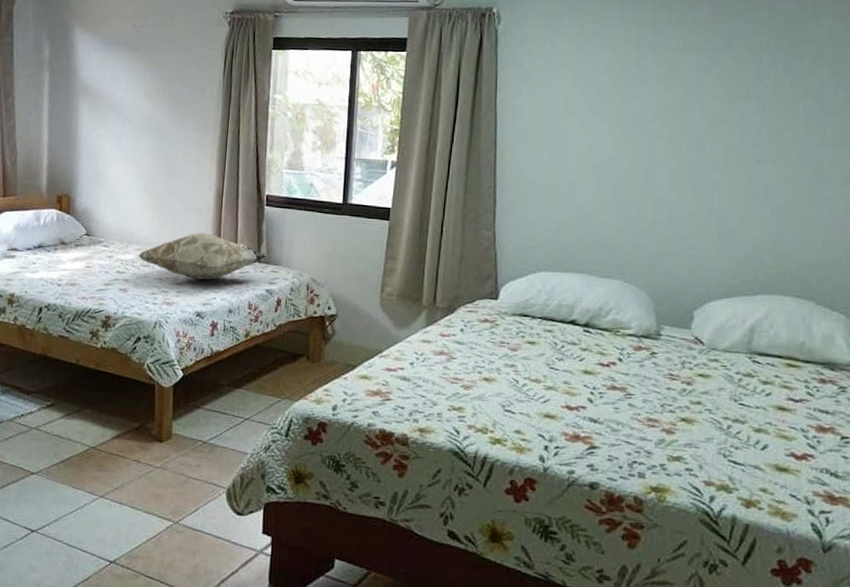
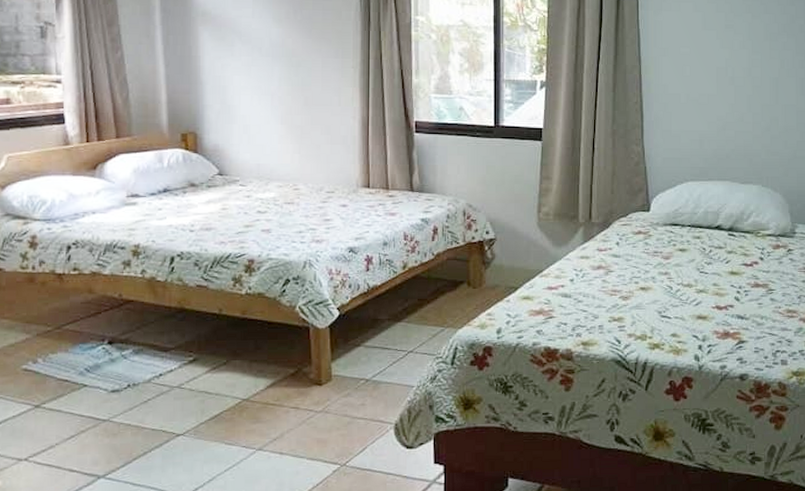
decorative pillow: present [138,232,267,280] -> none [280,164,420,214]

